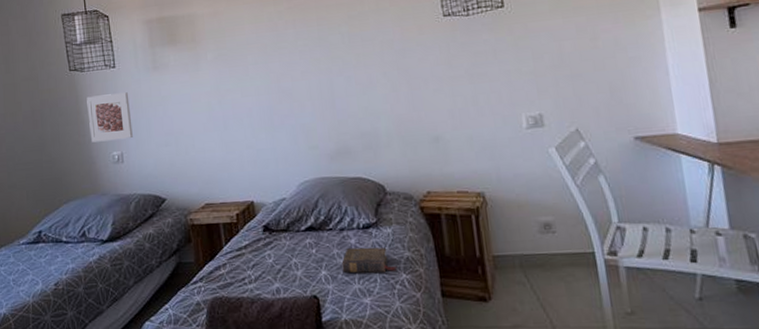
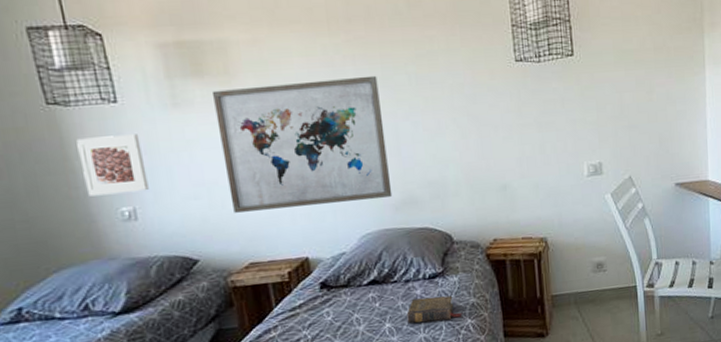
wall art: none [183,36,328,159] -> present [213,75,393,213]

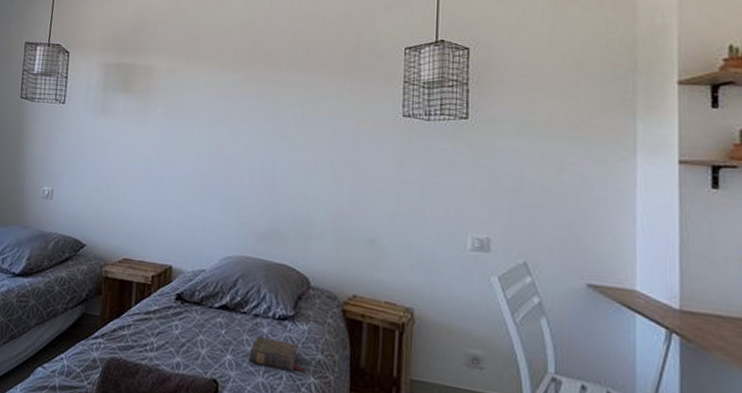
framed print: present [76,134,149,197] -> none [26,127,72,177]
wall art: present [213,75,393,213] -> none [122,105,266,226]

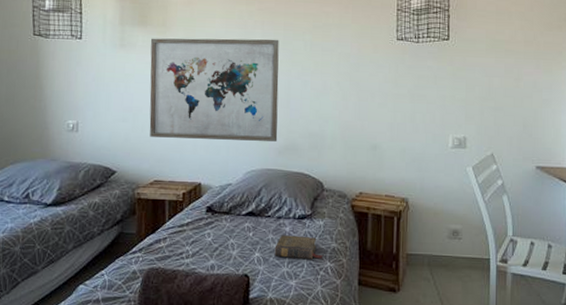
wall art: none [122,105,266,226] -> present [149,38,279,141]

